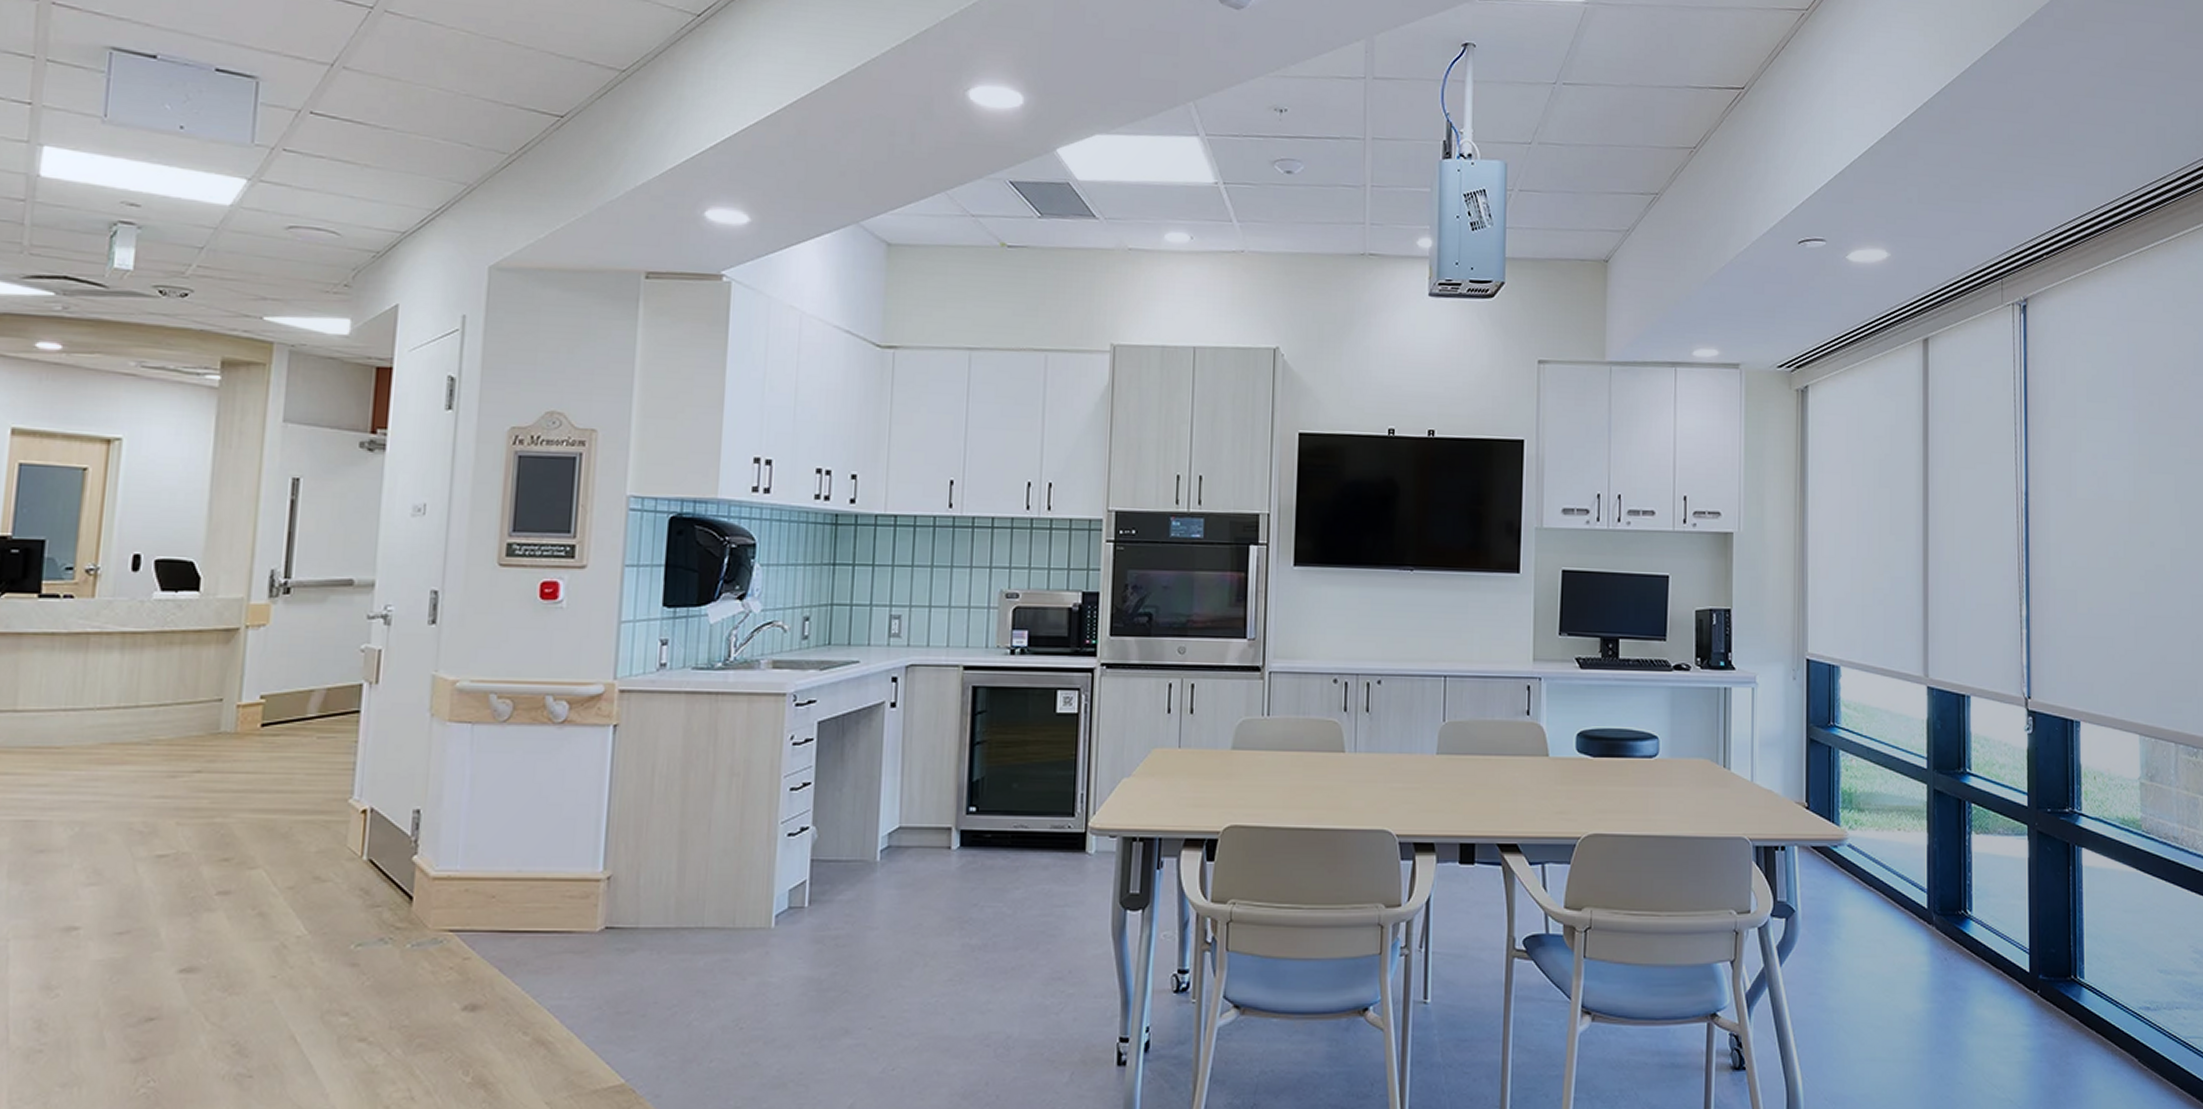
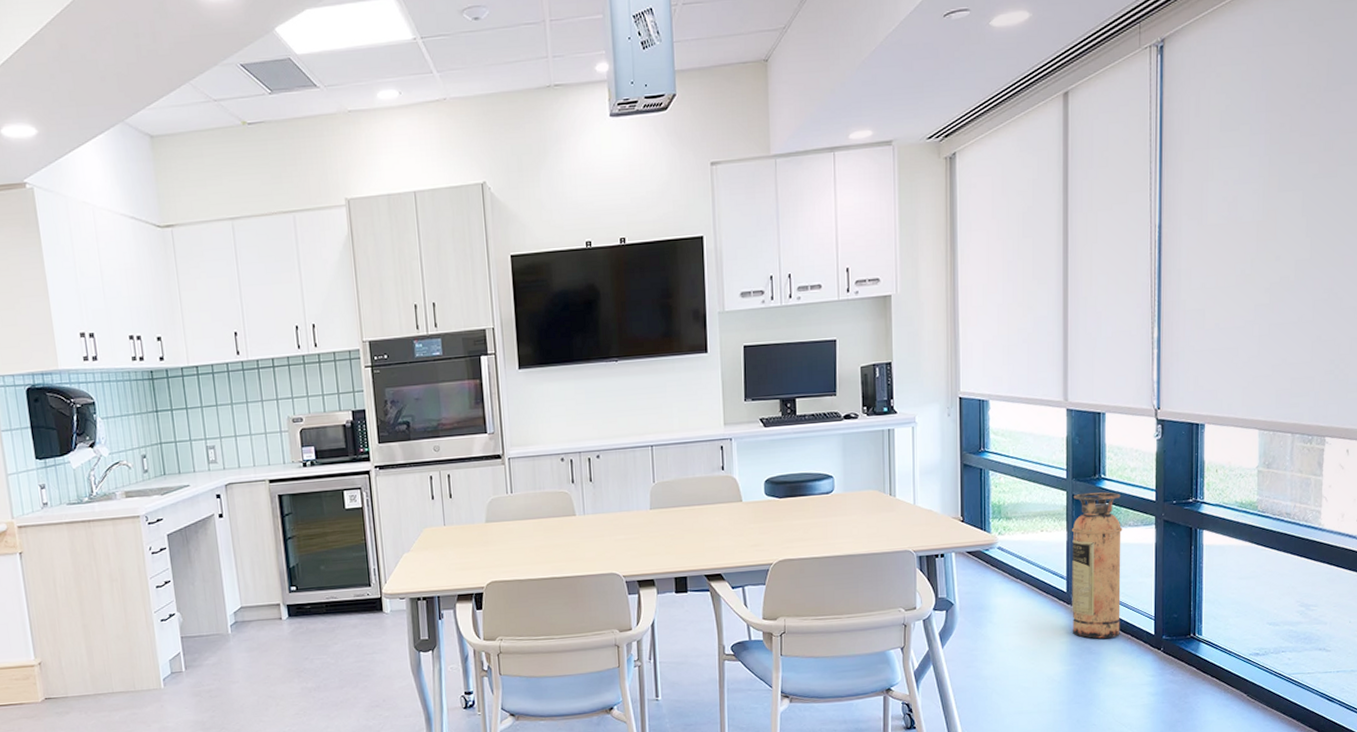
fire extinguisher: none [1932,788,1991,972] -> present [1071,492,1123,639]

